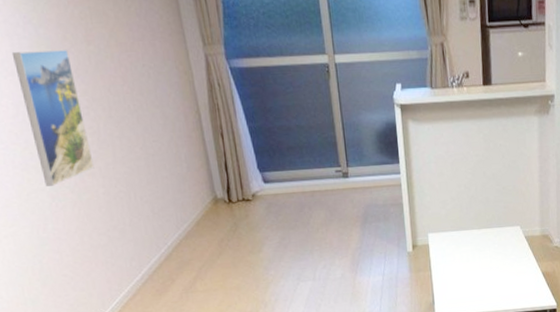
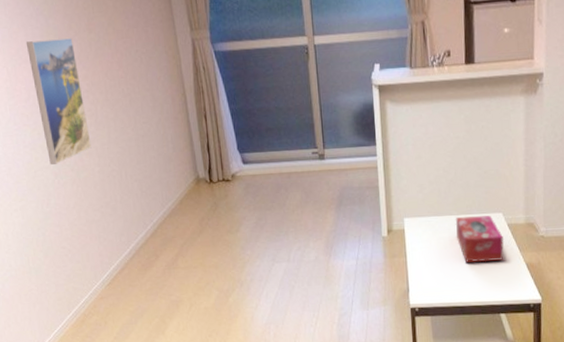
tissue box: none [476,229,522,274] -> present [455,215,504,263]

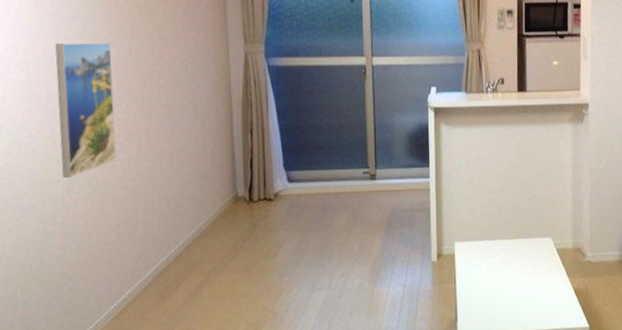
tissue box: present [455,215,504,263] -> none [505,240,553,289]

